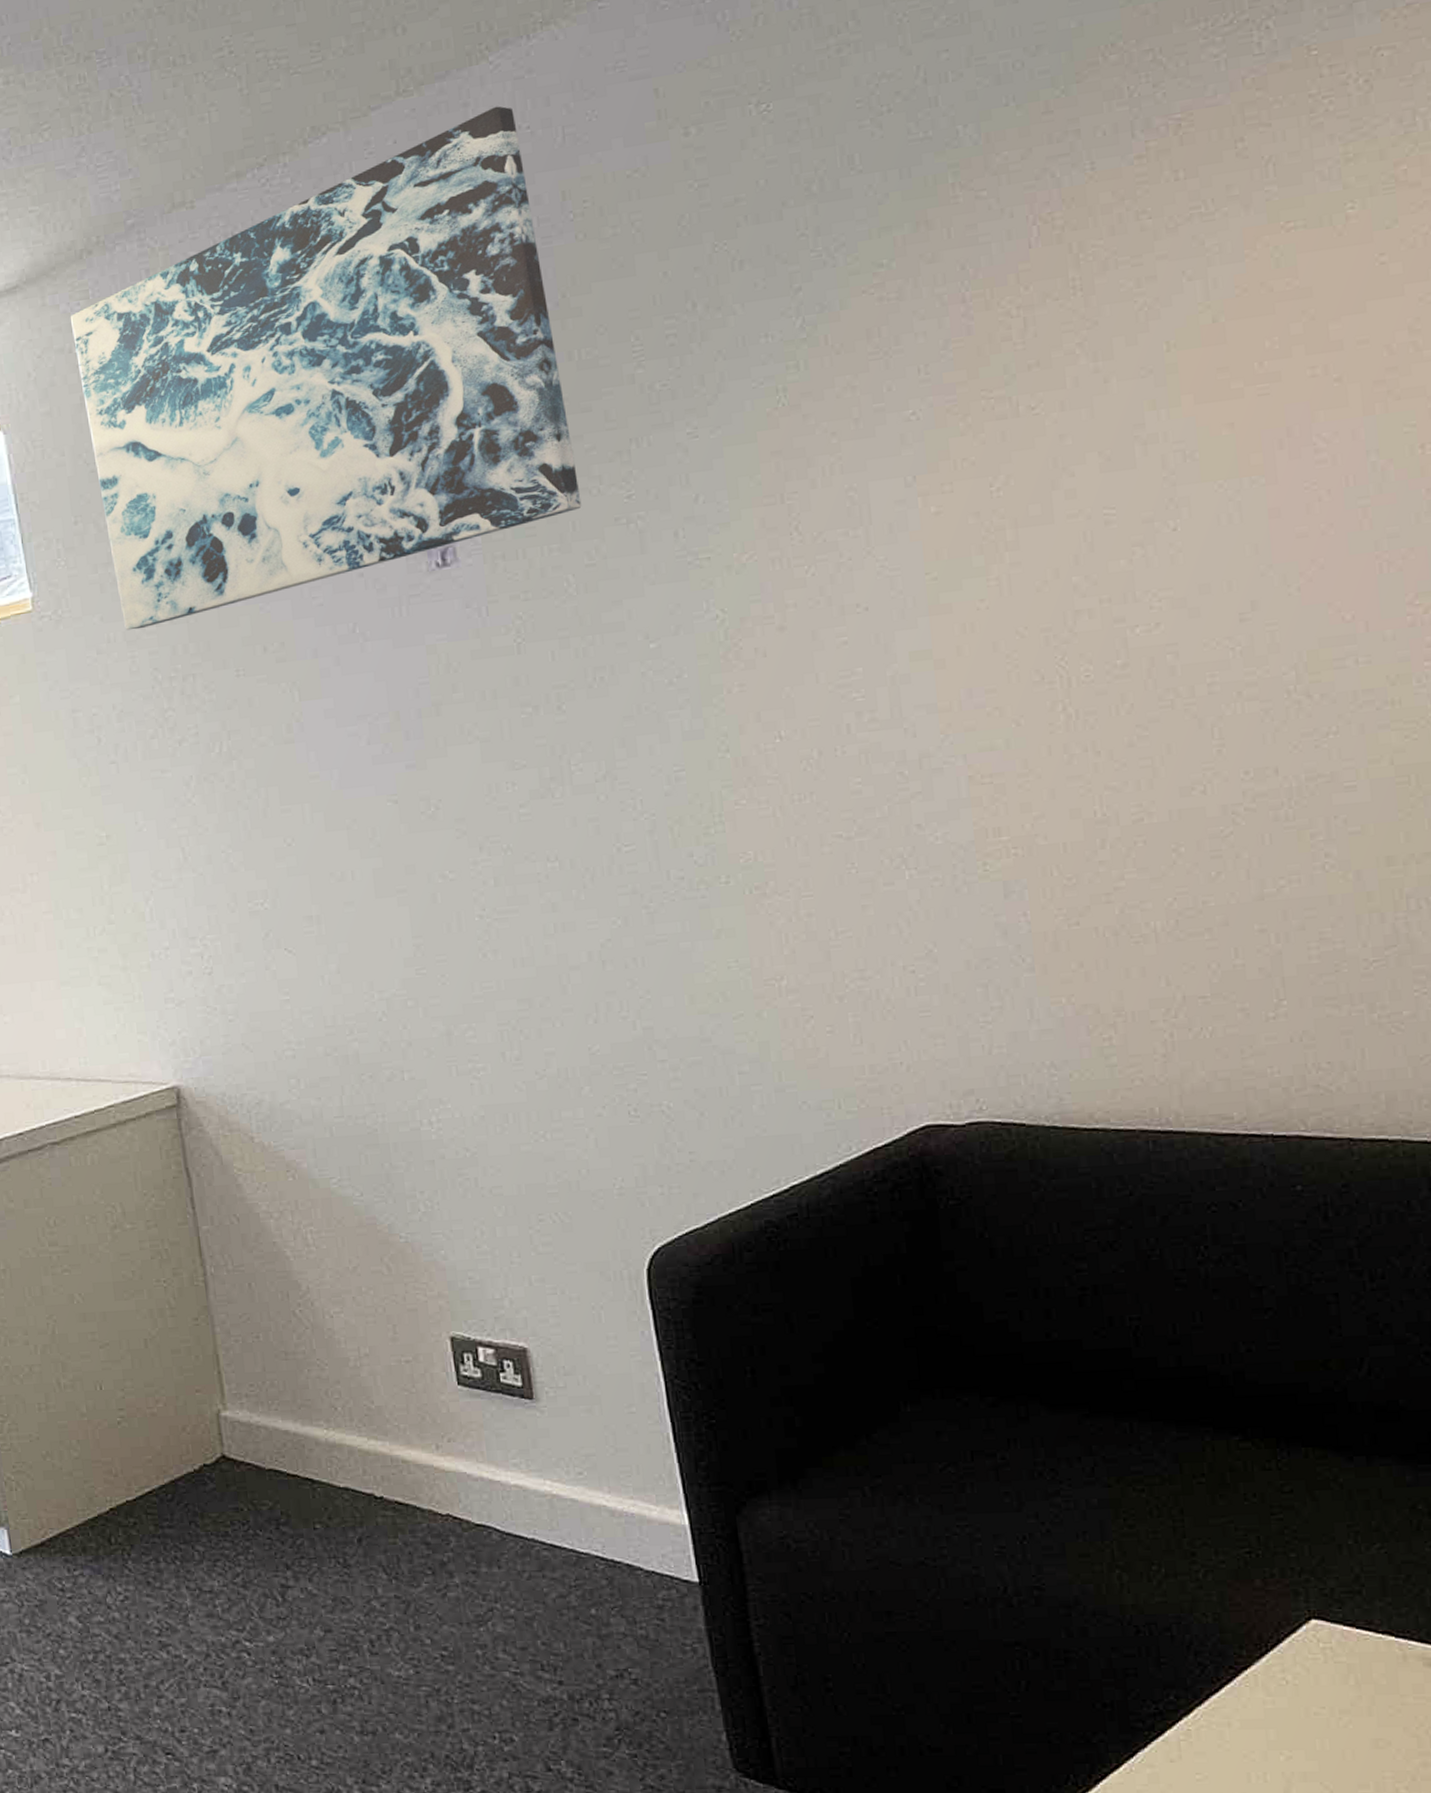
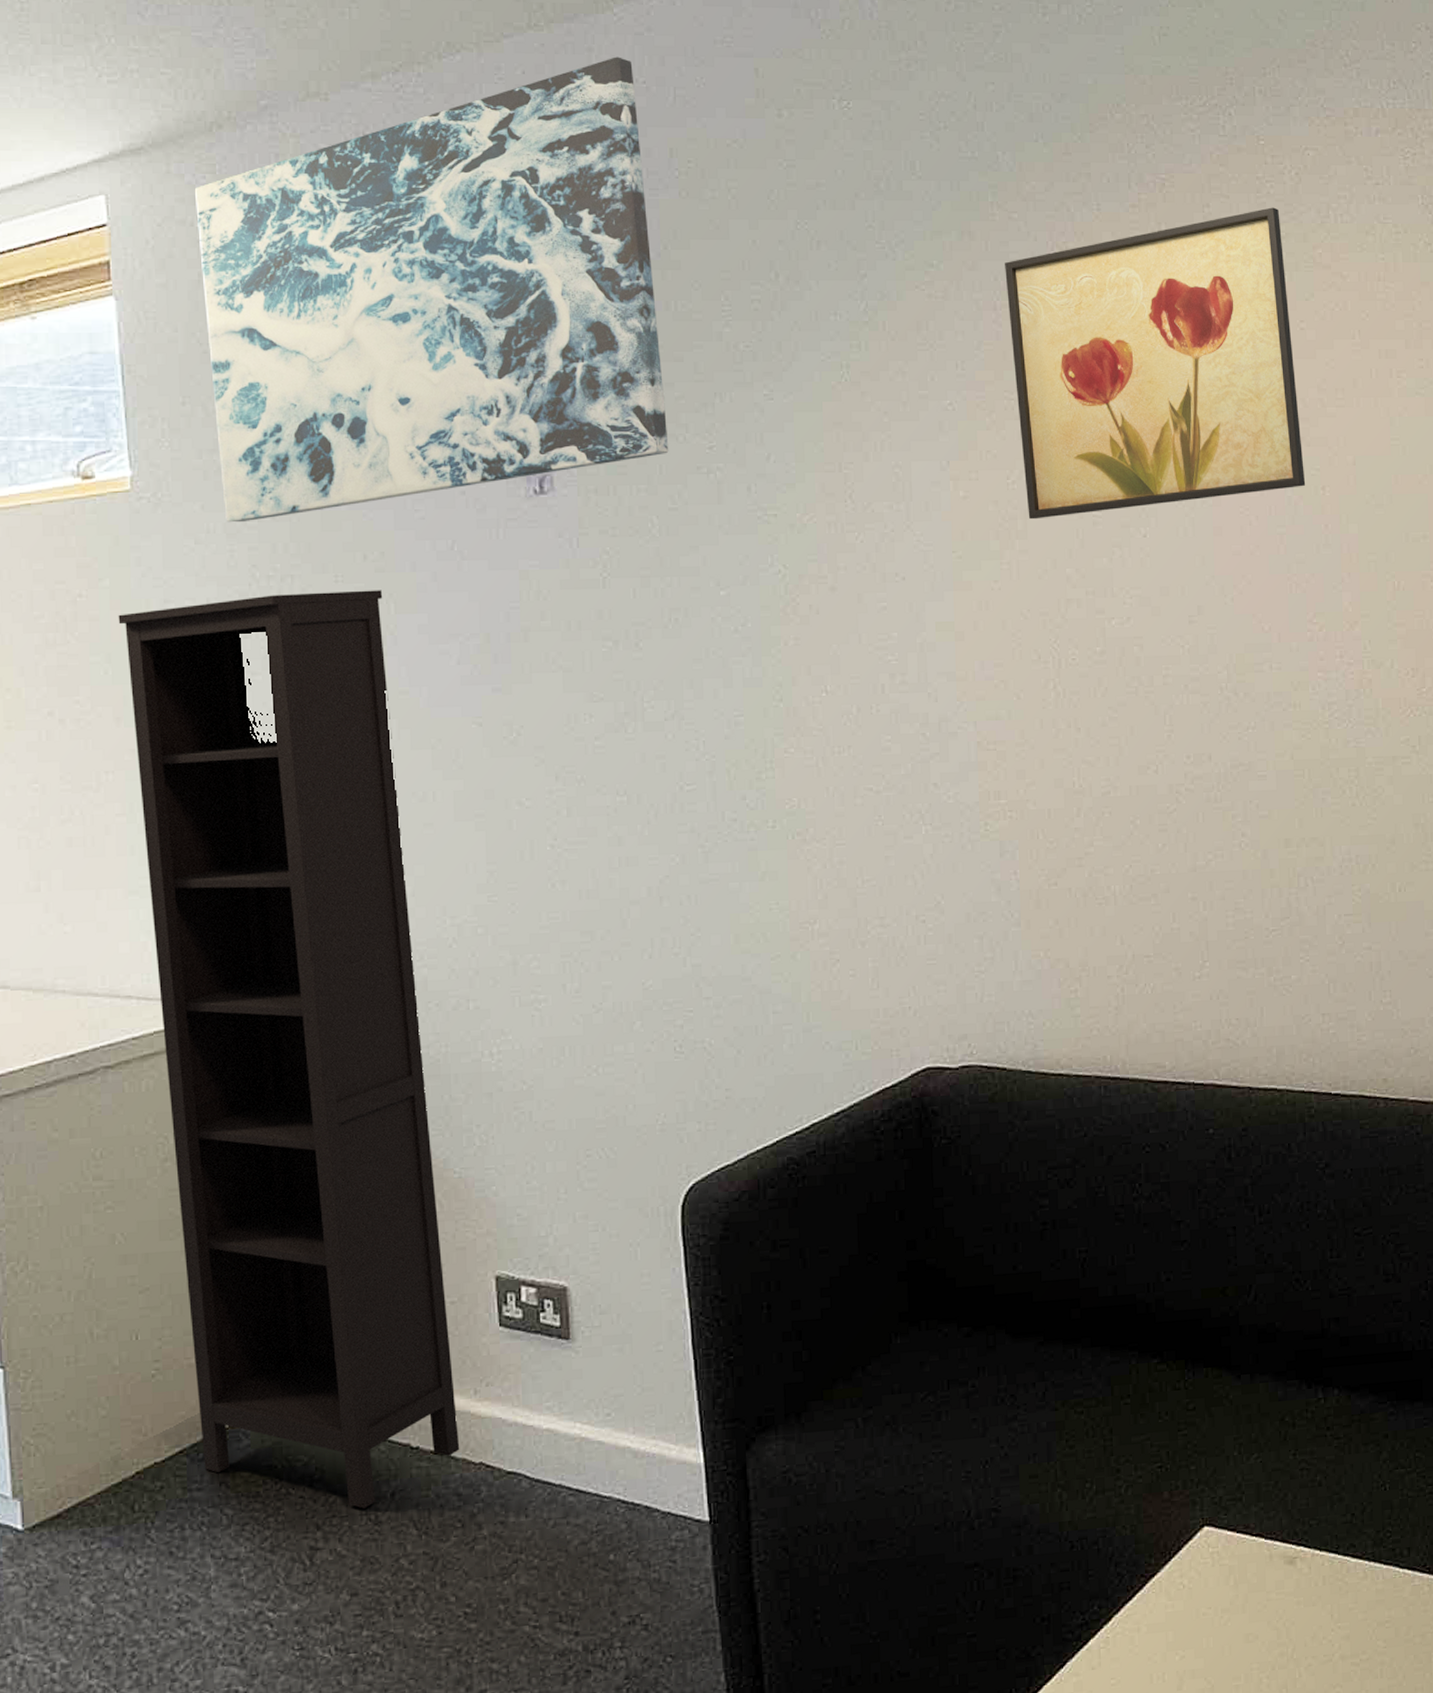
bookcase: none [30,679,425,1552] -> present [118,590,460,1509]
wall art: none [973,126,1397,528] -> present [1005,207,1306,520]

